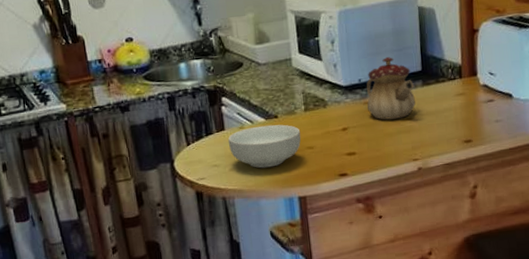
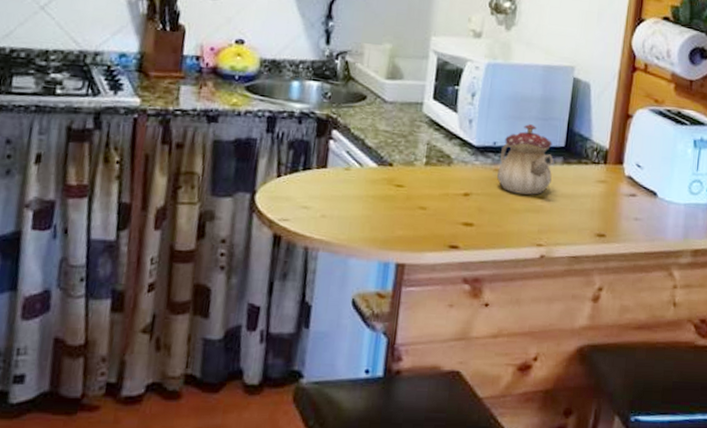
cereal bowl: present [228,124,301,169] -> none [327,171,416,222]

